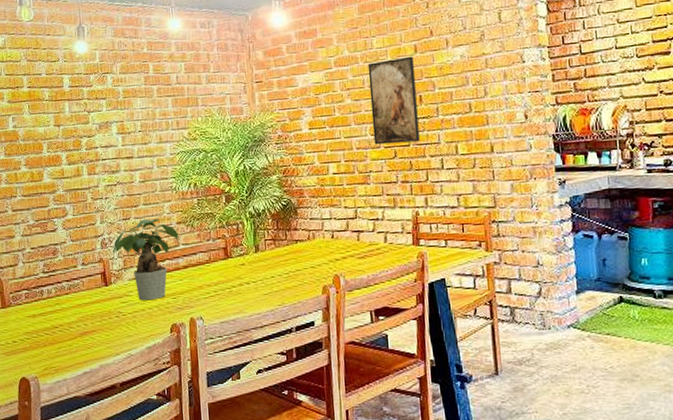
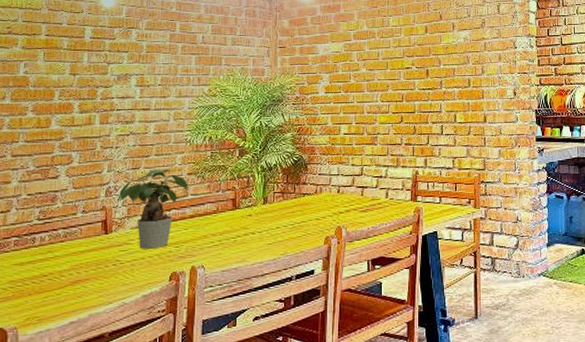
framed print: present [367,56,420,145] -> none [383,35,425,110]

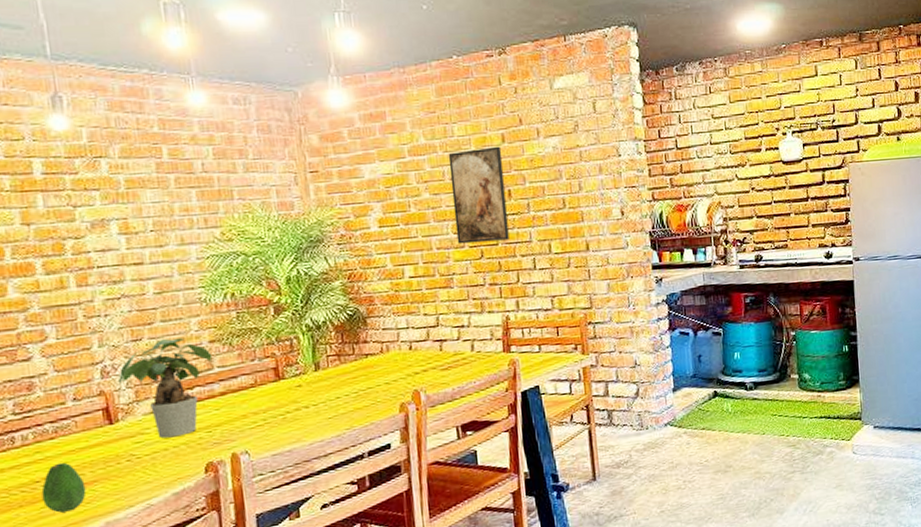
fruit: none [46,261,80,303] -> present [41,462,87,513]
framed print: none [383,35,425,110] -> present [448,146,509,244]

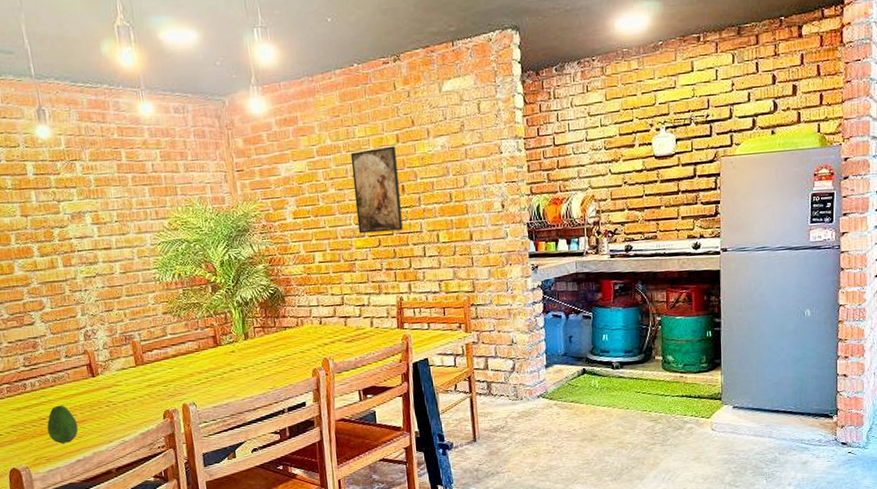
potted plant: present [117,338,213,439] -> none [96,309,166,390]

